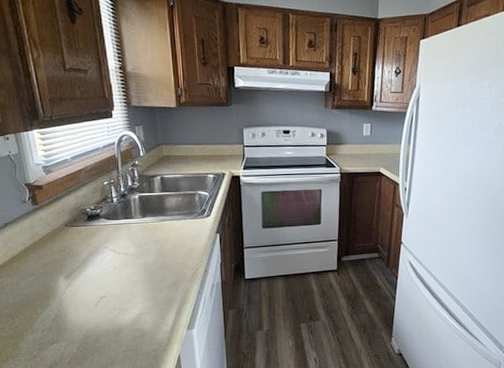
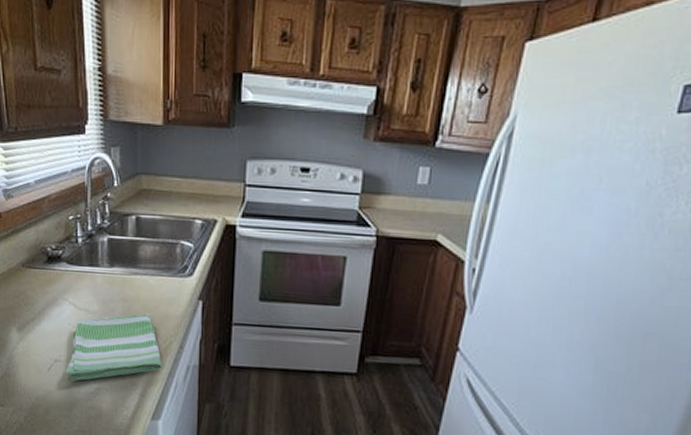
dish towel: none [110,249,192,311] -> present [65,313,162,381]

